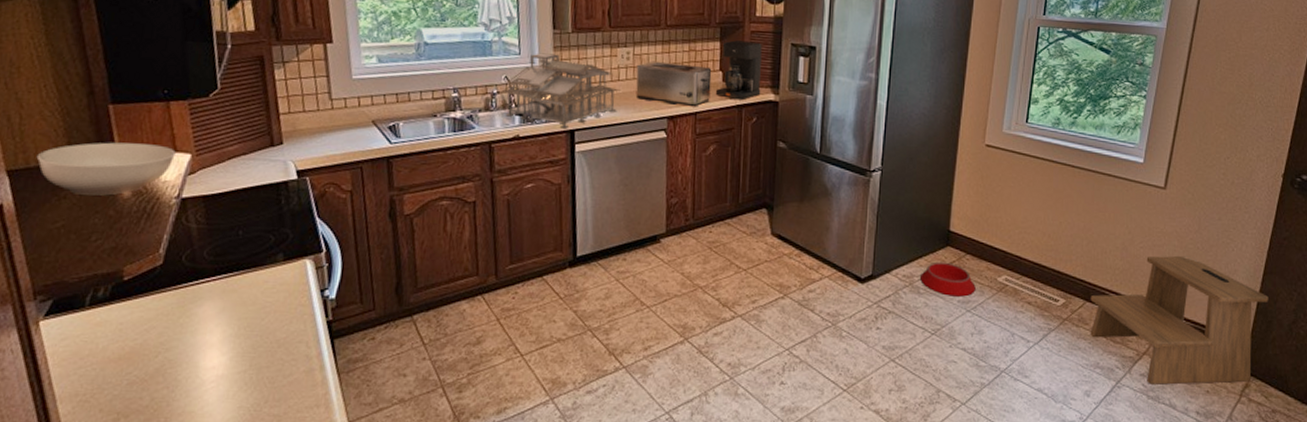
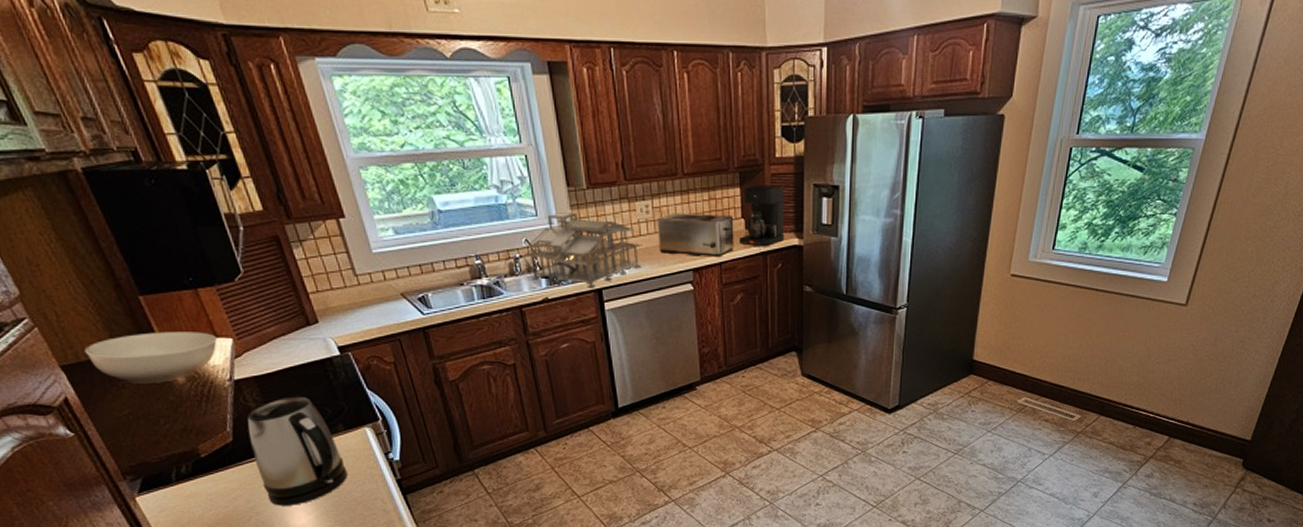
kettle: none [179,220,276,343] -> present [247,396,348,506]
pet bowl: present [920,261,976,297] -> none [944,389,997,420]
step stool: present [1090,255,1269,385] -> none [1102,367,1274,483]

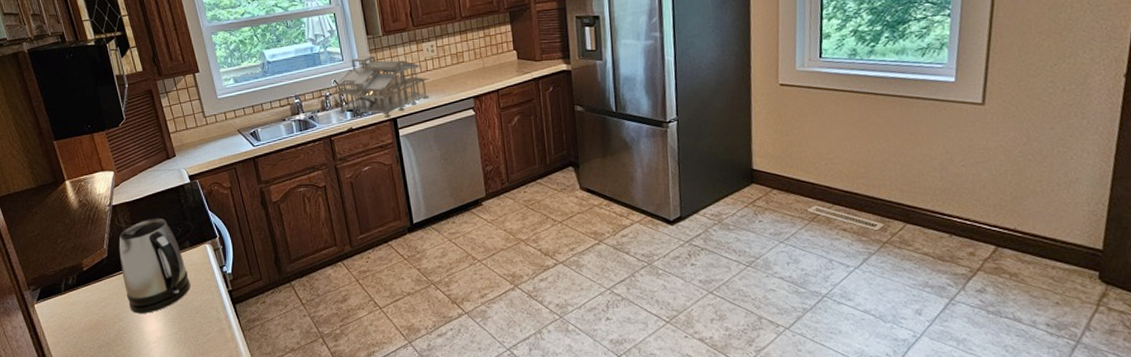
bowl: present [84,332,217,384] -> none [13,167,103,210]
toaster: present [657,213,734,258] -> none [440,48,509,86]
coffee maker: present [738,185,785,247] -> none [512,20,554,74]

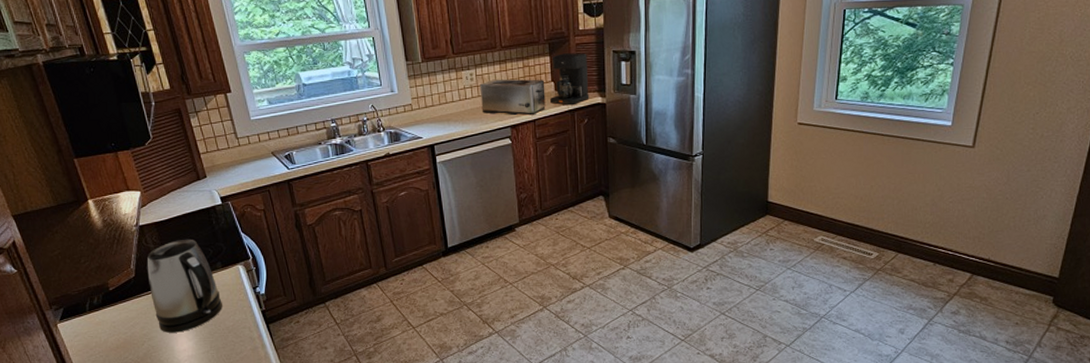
dish rack: present [332,56,430,118] -> none [370,82,468,145]
toaster: none [440,48,509,86] -> present [479,78,546,116]
coffee maker: none [512,20,554,74] -> present [549,53,589,106]

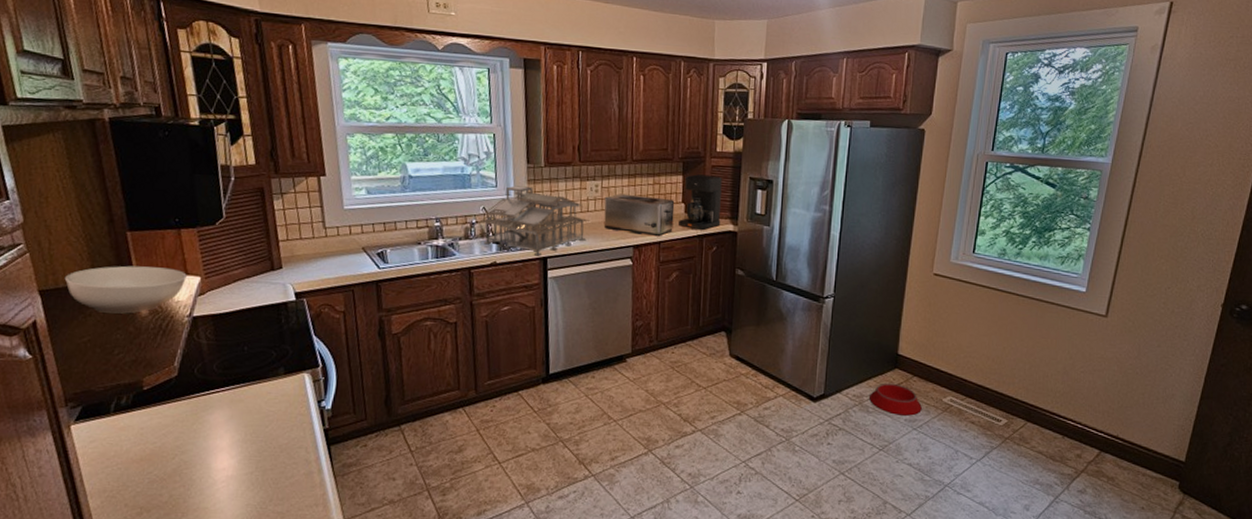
bowl: none [31,186,129,229] -> present [64,265,187,314]
kettle: present [147,239,222,333] -> none [192,337,279,447]
dish rack: none [370,82,468,145] -> present [479,185,589,257]
pet bowl: none [744,228,794,257] -> present [870,383,922,416]

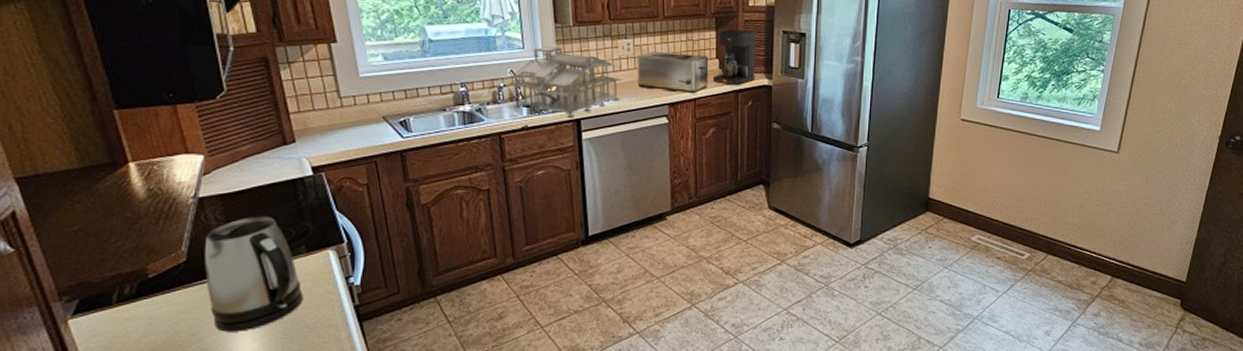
bowl: present [64,265,187,314] -> none [44,146,188,199]
kettle: none [192,337,279,447] -> present [204,216,303,332]
pet bowl: present [870,383,922,416] -> none [903,225,952,256]

